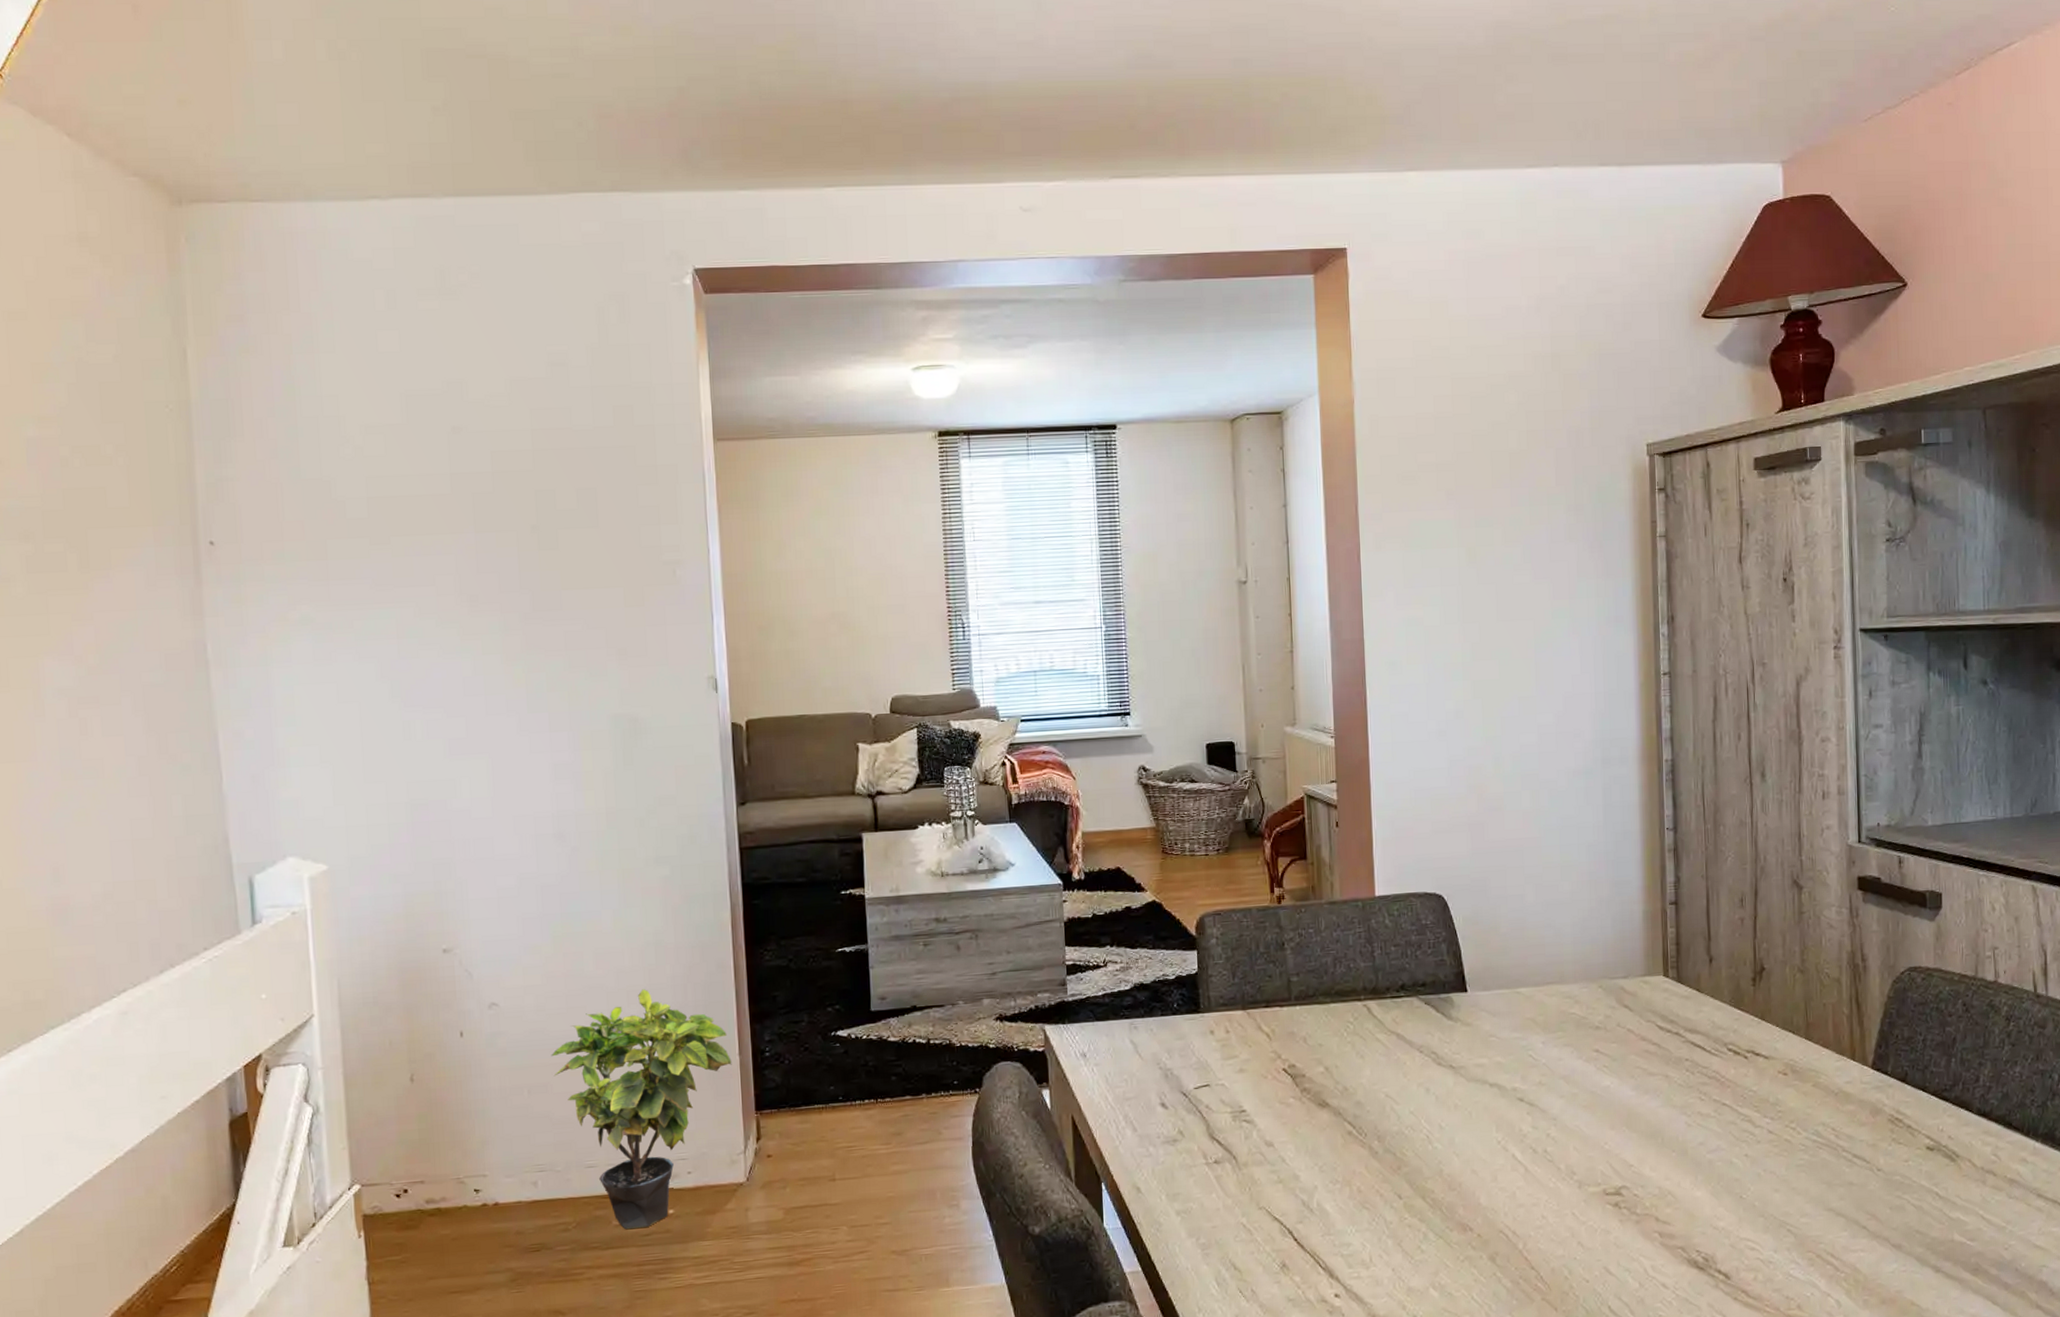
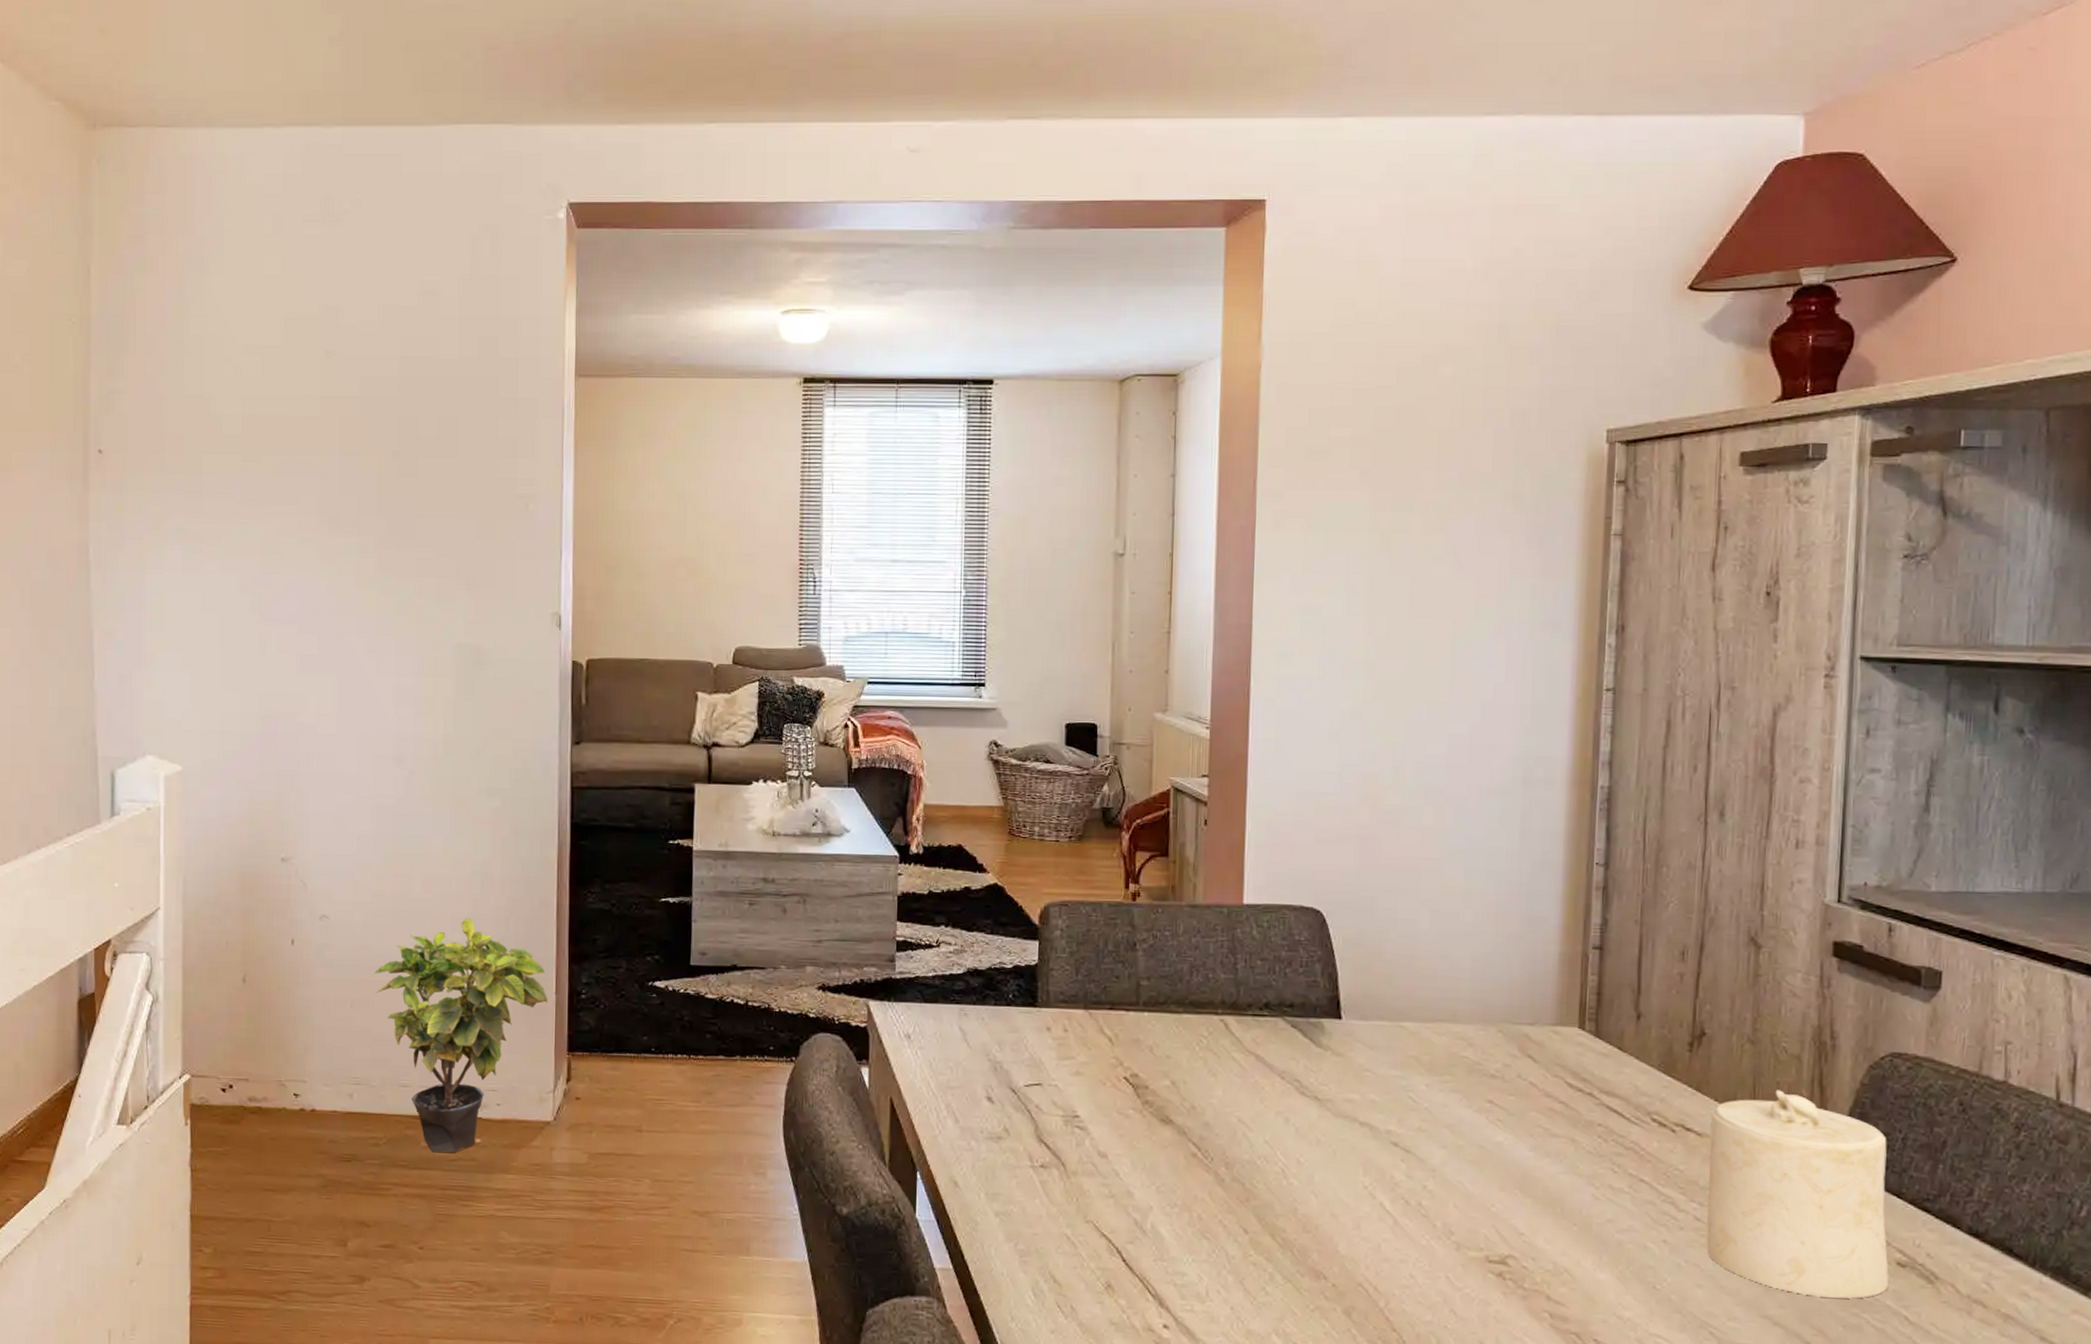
candle: none [1774,1010,1921,1186] -> present [1706,1090,1889,1299]

